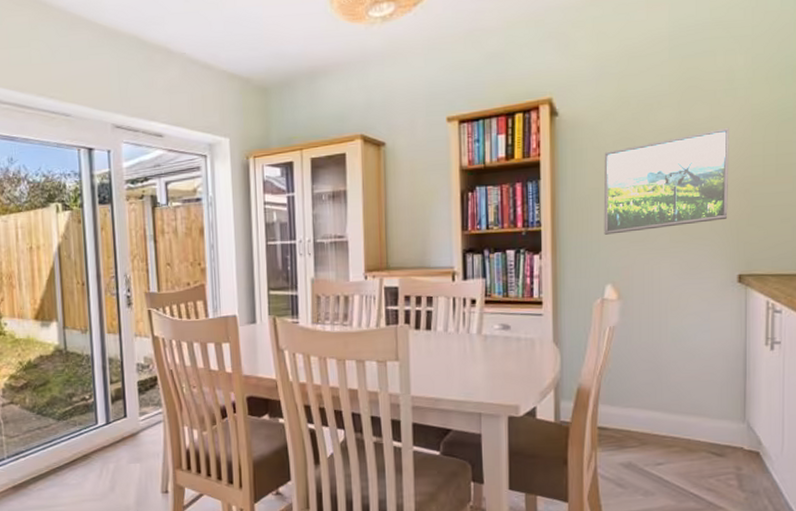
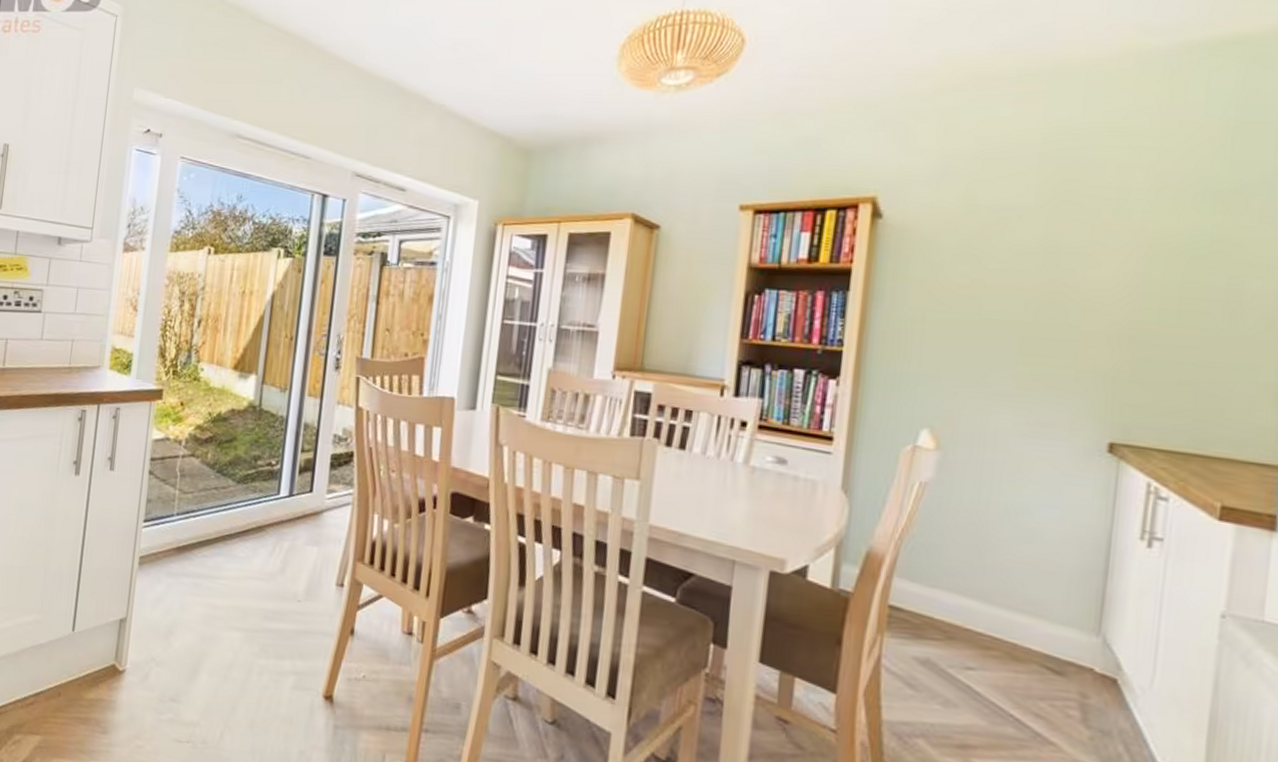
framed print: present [603,127,729,235] -> none [926,256,1115,371]

